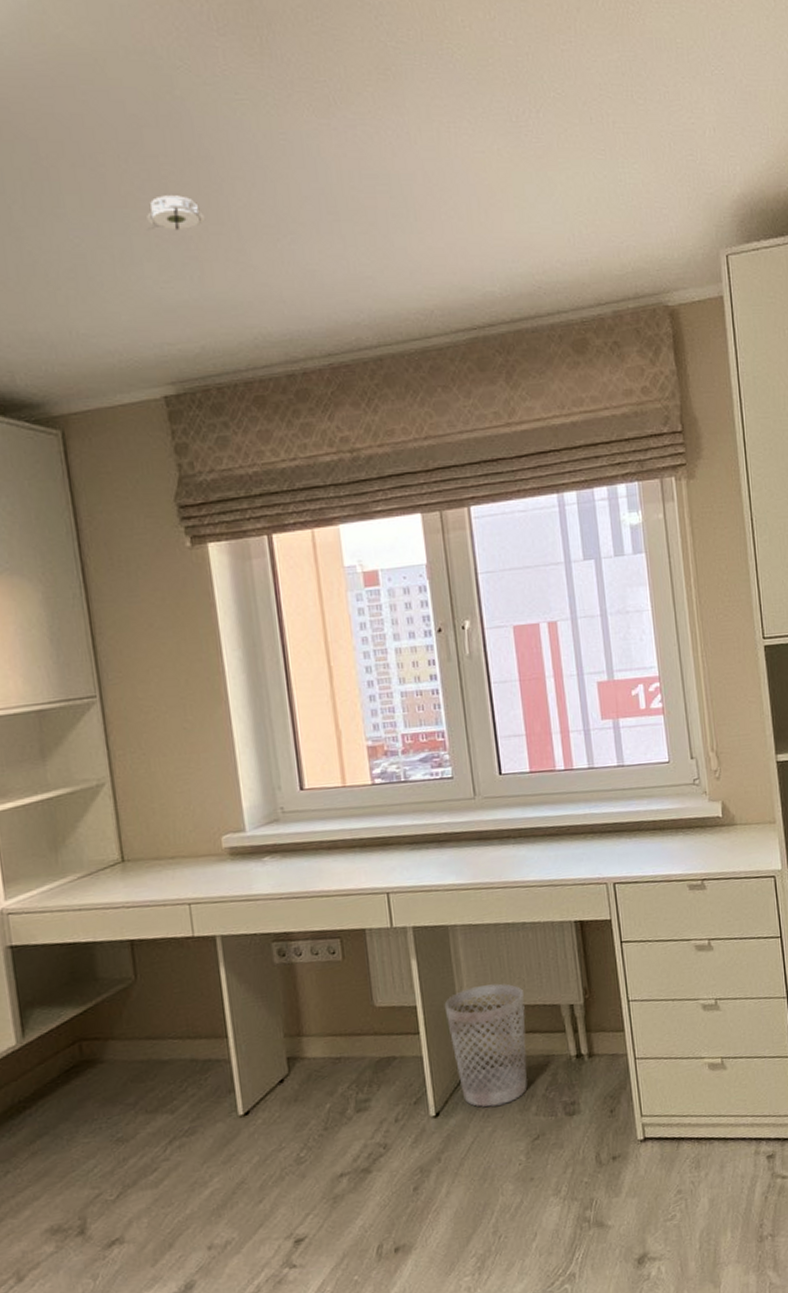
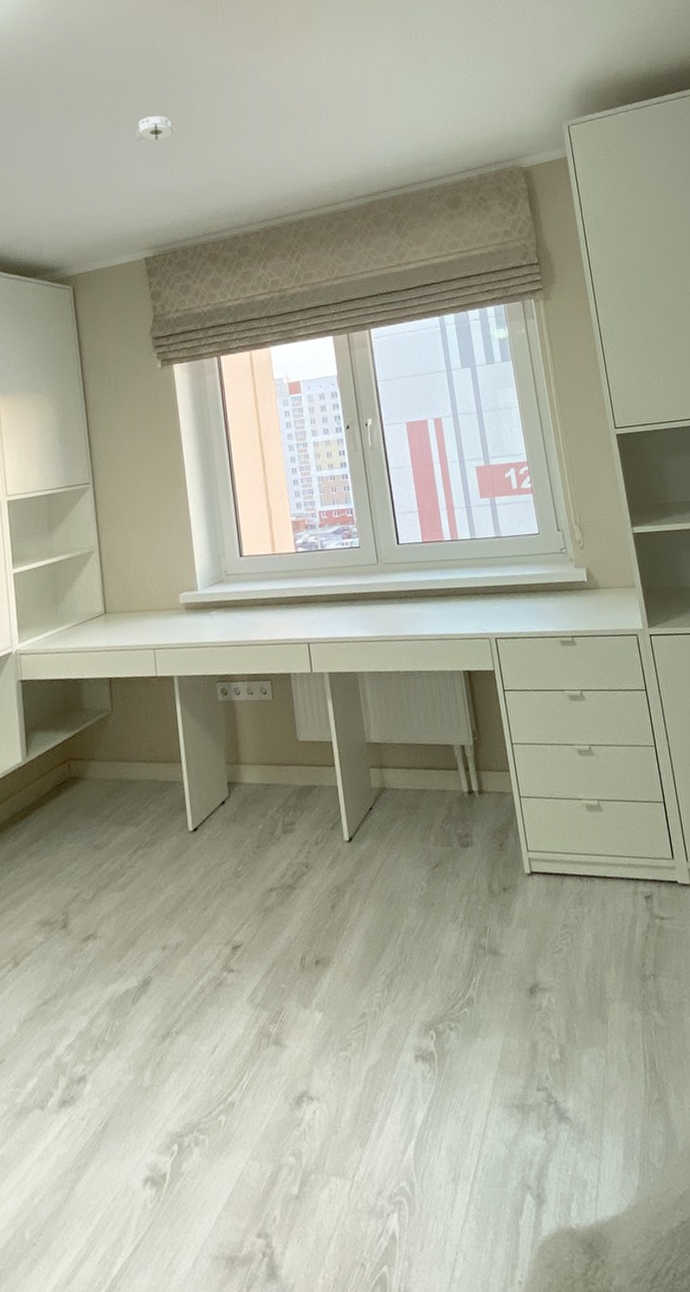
wastebasket: present [444,983,528,1107] -> none [355,724,427,835]

